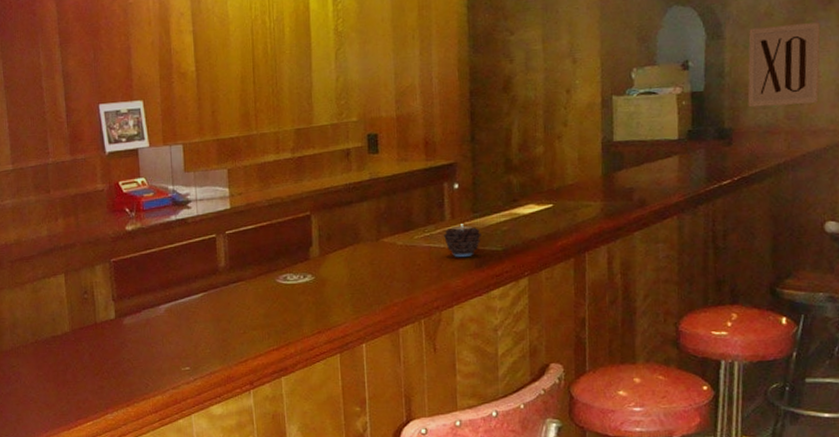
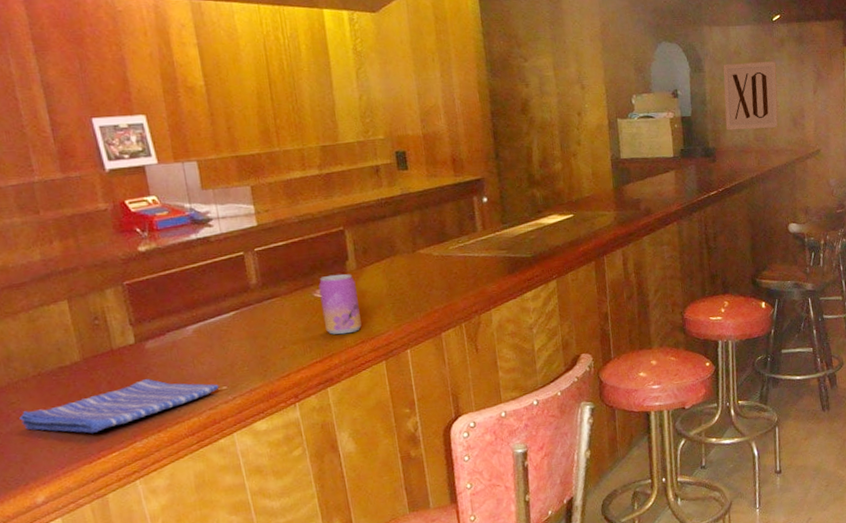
dish towel: none [17,353,183,401] -> present [19,378,220,433]
beer can: none [282,260,319,323] -> present [318,274,362,335]
candle: present [443,224,481,257] -> none [476,234,512,265]

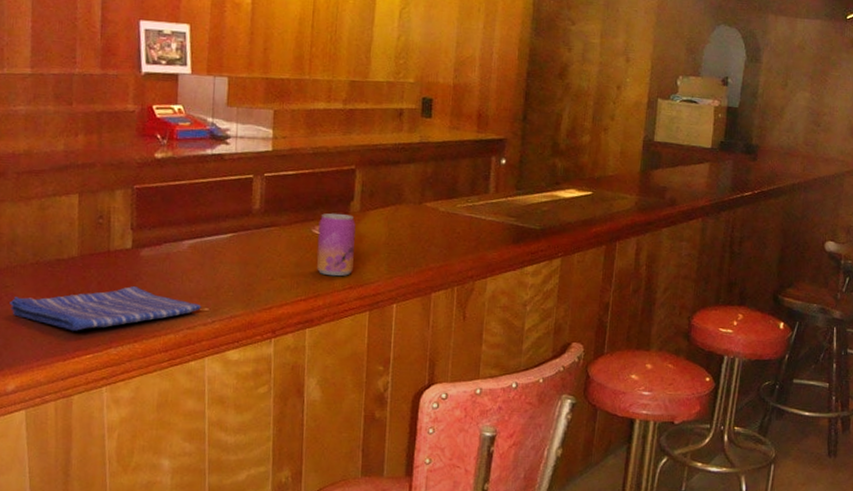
wall art: present [723,61,779,131] -> none [774,57,842,135]

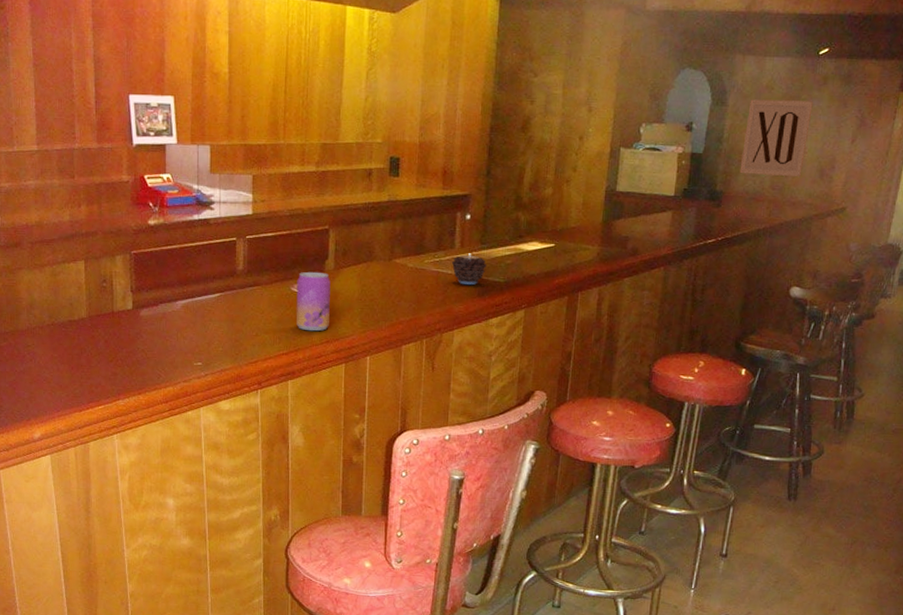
dish towel: present [10,285,202,331] -> none [32,343,195,385]
candle: none [485,199,522,231] -> present [451,253,487,285]
wall art: none [774,57,842,135] -> present [739,99,813,178]

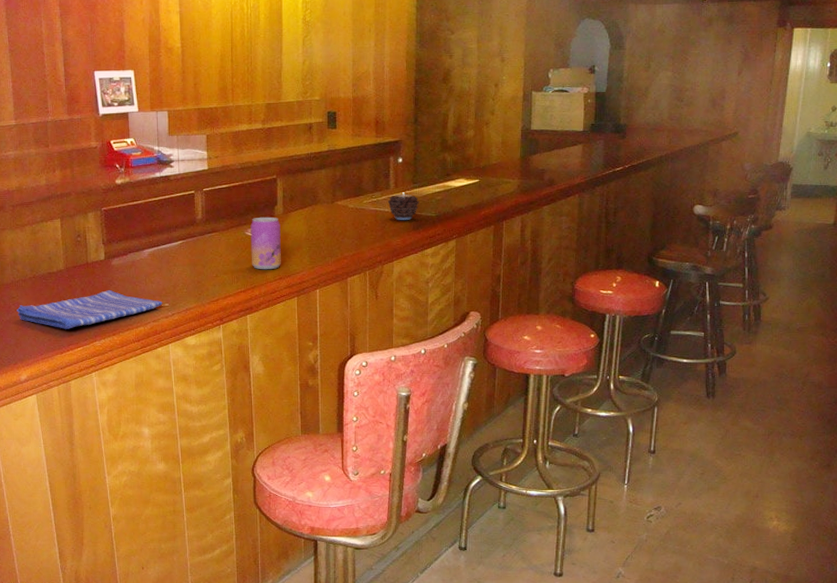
dish towel: none [32,343,195,385] -> present [17,289,163,329]
wall art: present [739,99,813,178] -> none [640,41,701,108]

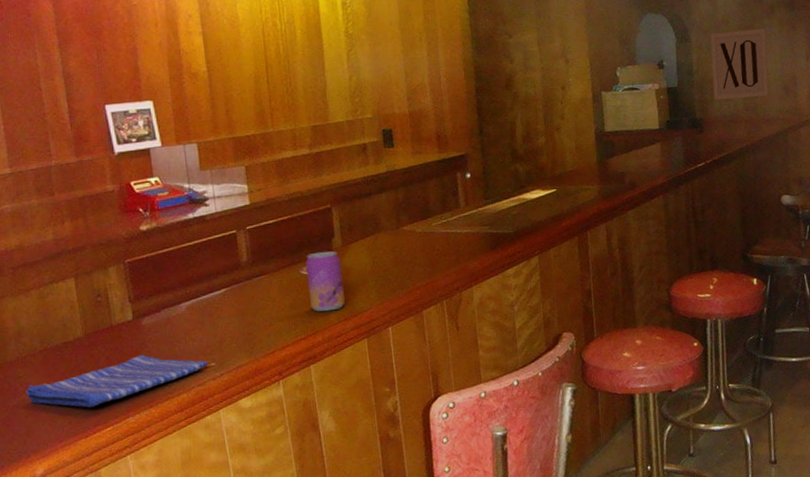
candle: present [387,192,419,220] -> none [459,210,494,241]
wall art: none [640,41,701,108] -> present [710,28,769,101]

